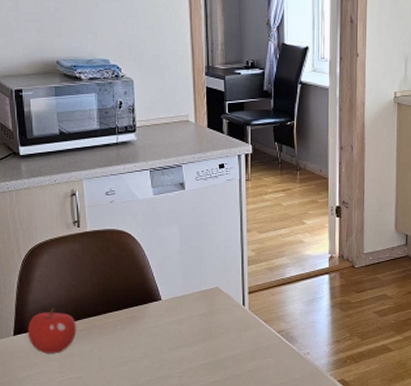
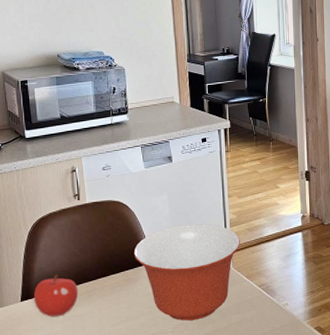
mixing bowl: none [139,260,259,366] -> present [133,224,240,321]

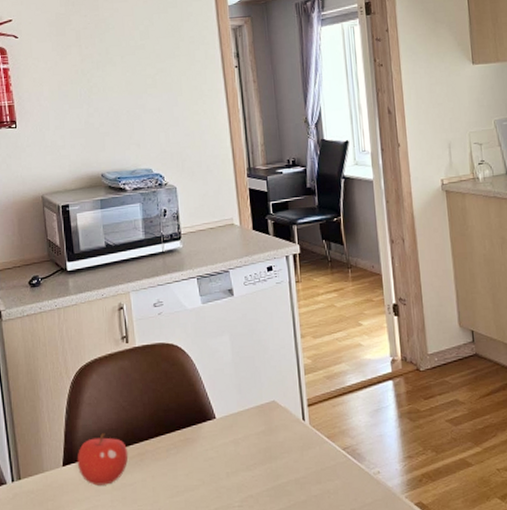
mixing bowl: present [133,224,240,321] -> none [191,370,318,493]

